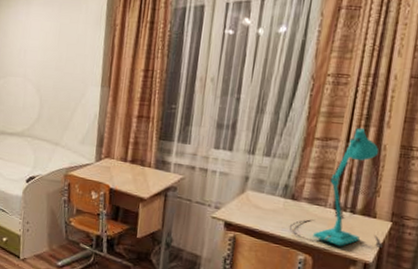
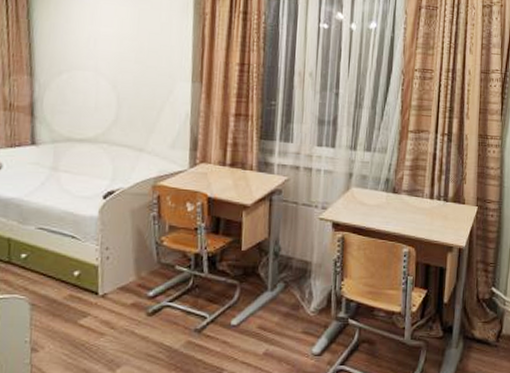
desk lamp: present [289,126,384,248] -> none [392,118,473,234]

